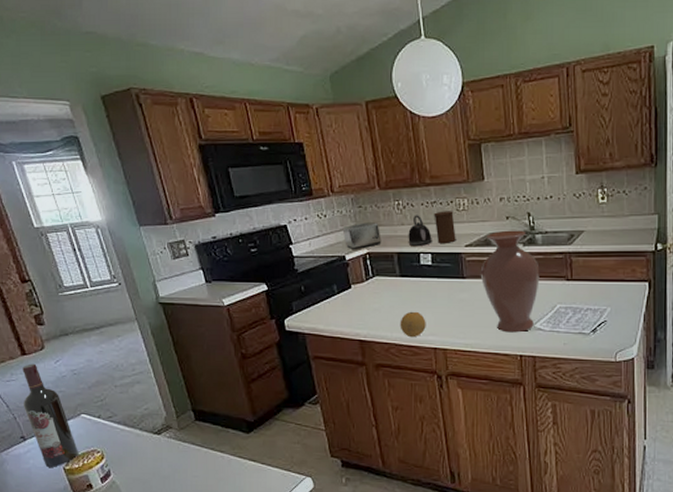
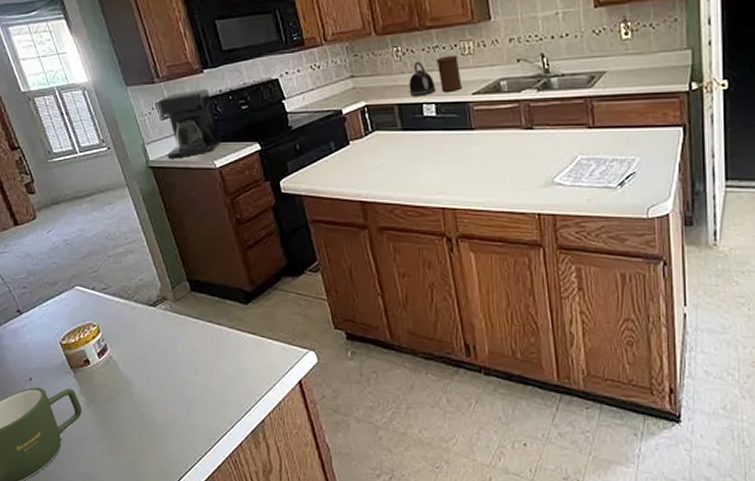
wine bottle: present [22,363,79,467] -> none [15,234,75,342]
coffee maker: none [169,232,232,296] -> present [157,89,223,159]
toaster: present [342,221,382,250] -> none [337,71,380,104]
fruit: present [400,311,426,338] -> none [403,168,432,197]
vase: present [480,230,540,333] -> none [490,73,557,189]

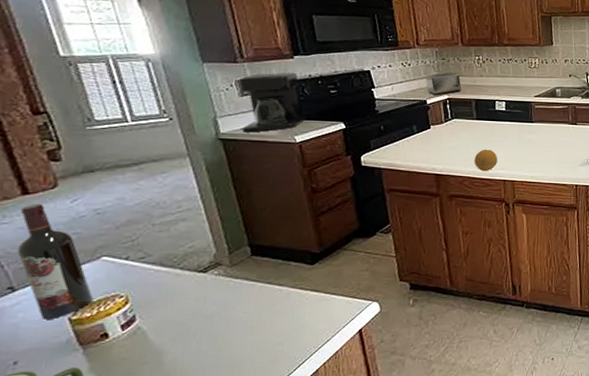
wine bottle: none [15,234,75,342] -> present [17,203,94,319]
toaster: none [337,71,380,104] -> present [425,72,462,96]
fruit: none [403,168,432,197] -> present [474,149,498,172]
kettle: present [409,61,436,97] -> none [485,69,507,95]
canister: present [436,55,462,92] -> none [509,67,528,94]

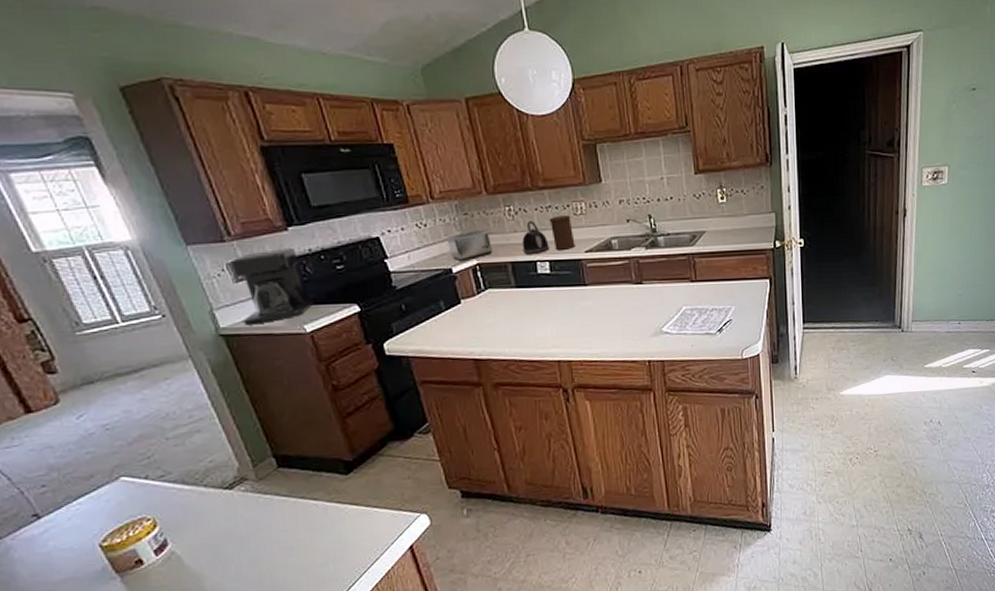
wine bottle: present [17,203,94,319] -> none [28,422,121,547]
fruit: present [474,149,498,172] -> none [518,323,548,352]
kettle: none [485,69,507,95] -> present [522,221,549,255]
canister: none [509,67,528,94] -> present [549,215,575,250]

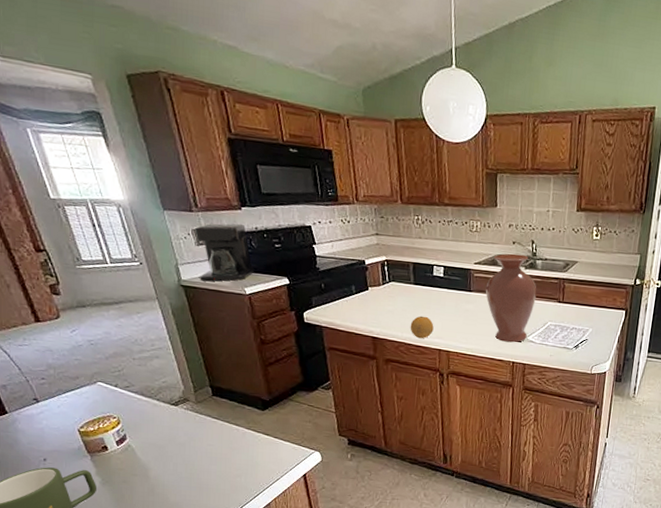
toaster: present [446,229,493,262] -> none [364,231,400,257]
fruit: none [518,323,548,352] -> present [410,315,434,339]
kettle: present [522,221,549,255] -> none [424,230,446,260]
canister: present [549,215,575,250] -> none [449,229,468,260]
vase: none [602,233,664,339] -> present [485,253,537,343]

